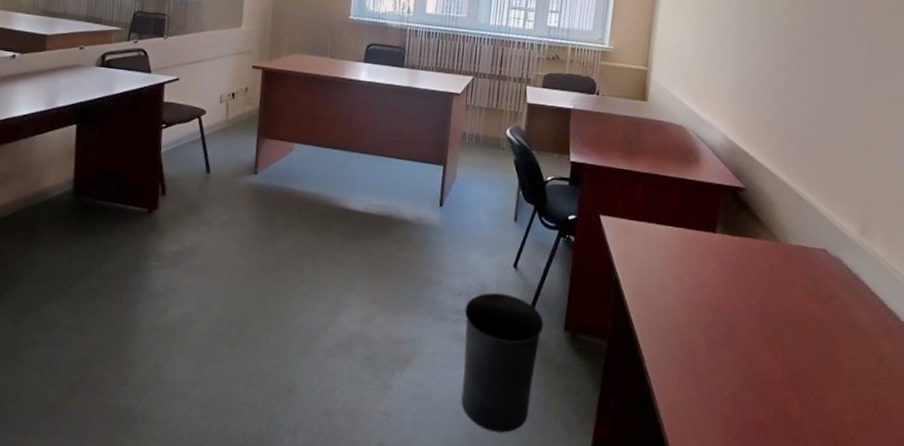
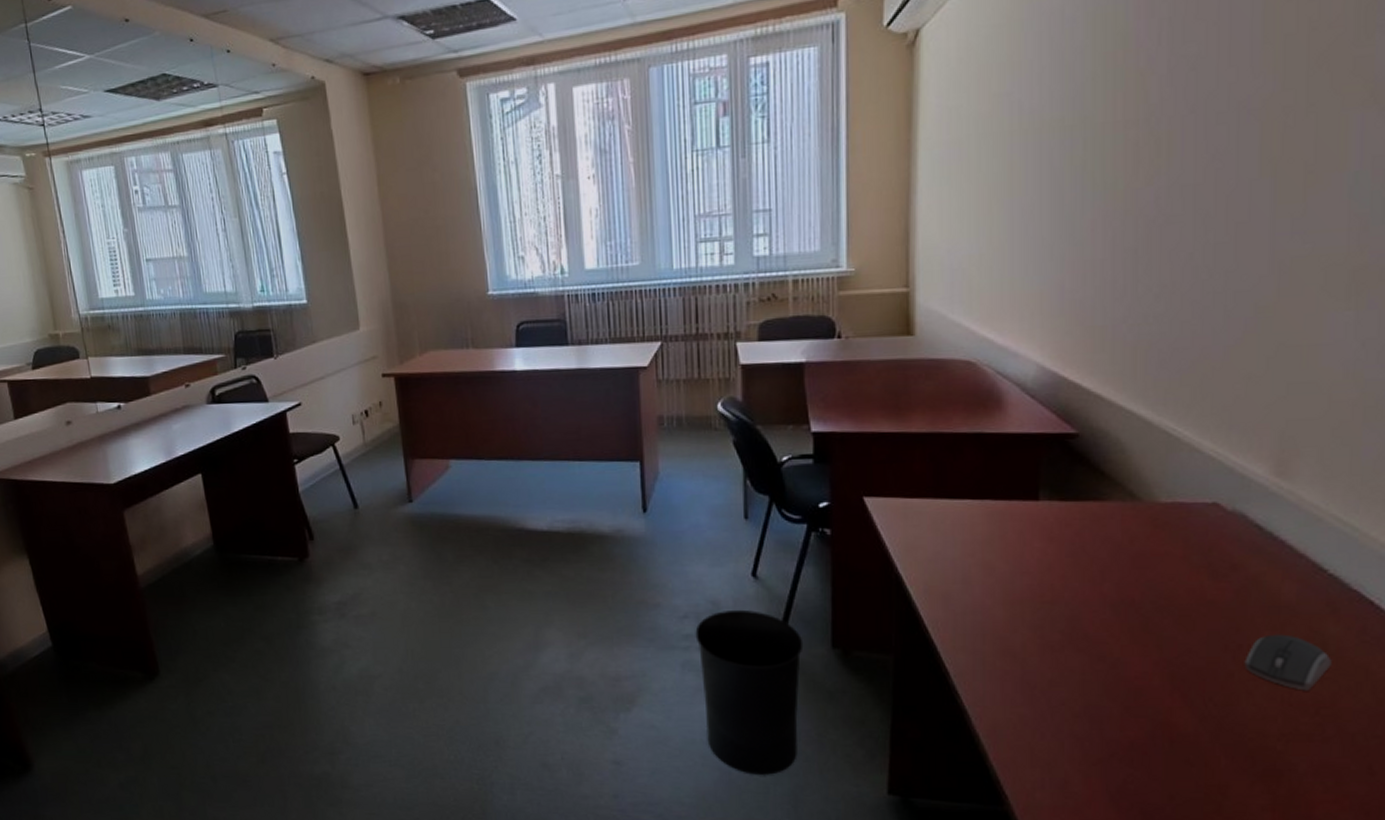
computer mouse: none [834,348,886,392] -> present [1244,634,1332,691]

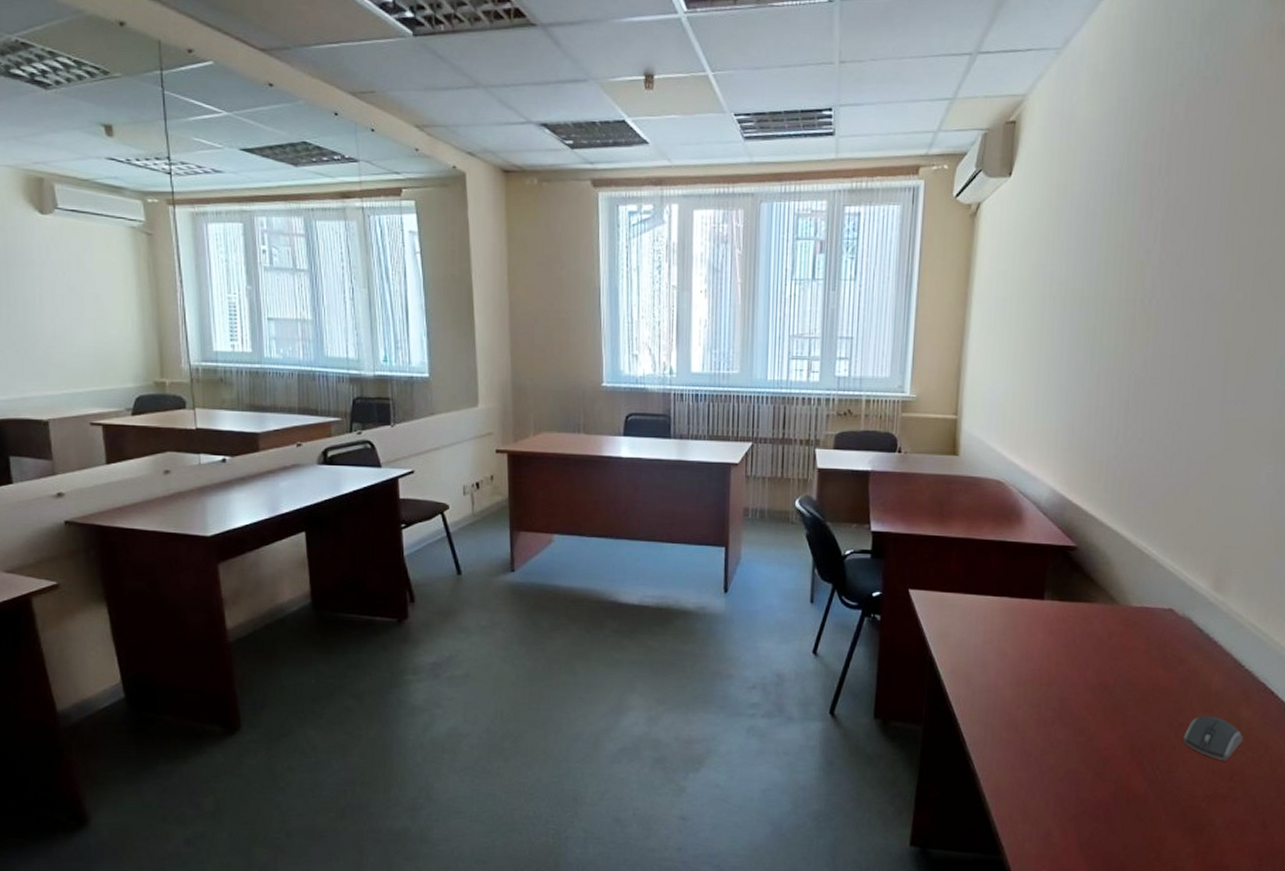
waste bin: present [695,609,804,775] -> none [761,682,851,829]

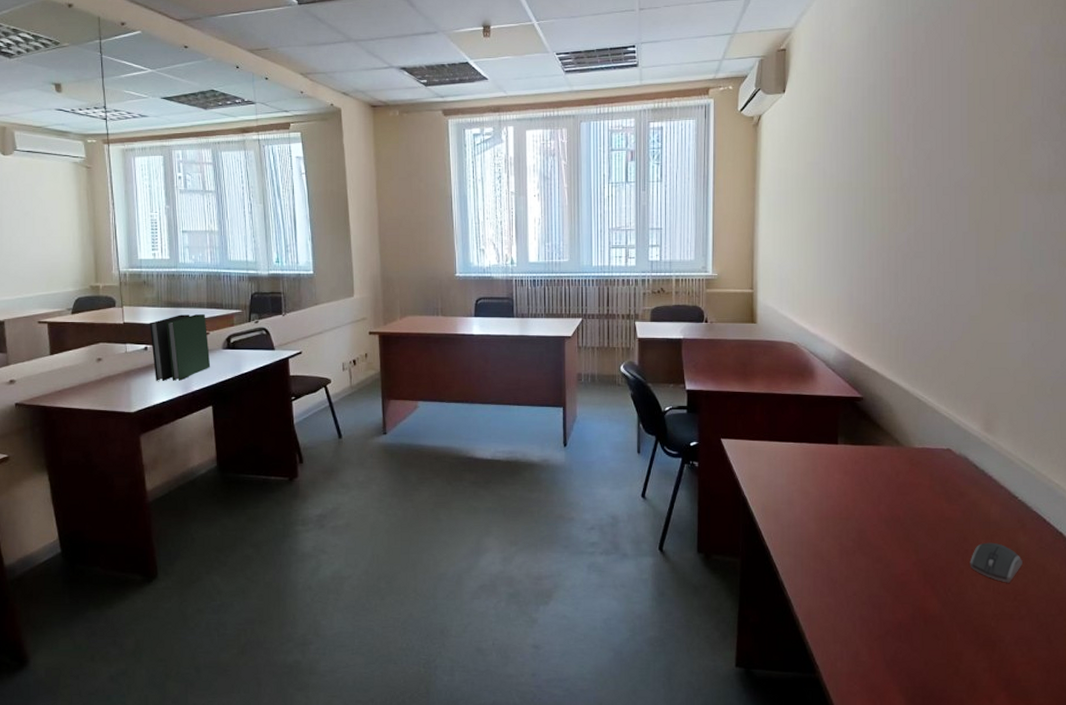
binder: none [227,421,304,501] -> present [149,314,211,381]

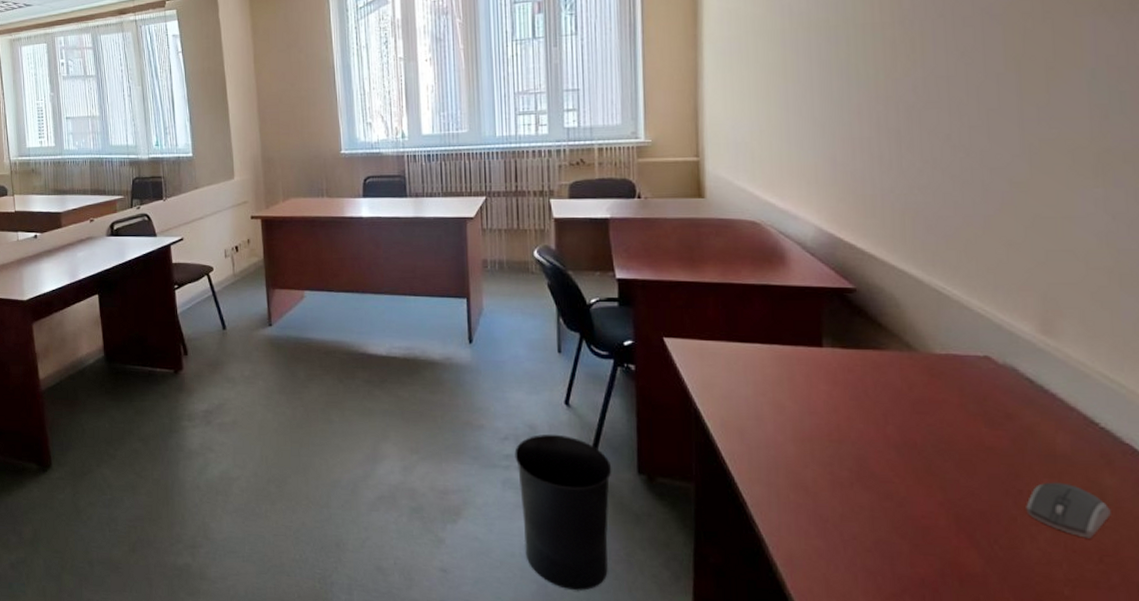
binder: present [149,314,211,381] -> none [38,201,96,269]
waste bin: none [599,523,677,654] -> present [514,434,612,591]

